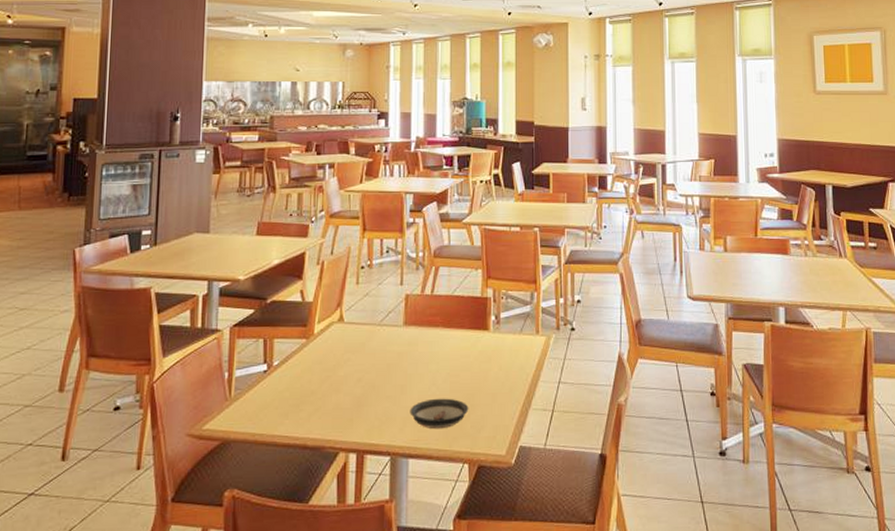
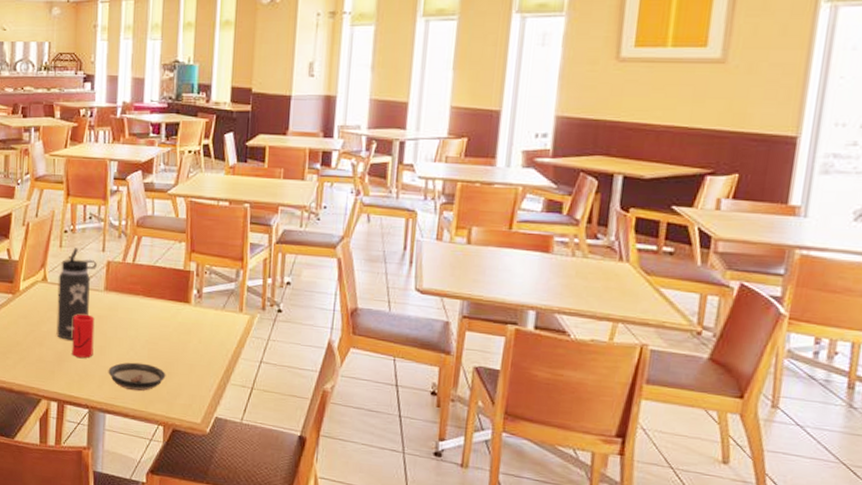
thermos bottle: none [354,283,395,383] -> present [56,248,97,341]
cup: none [371,352,394,400] -> present [72,314,95,358]

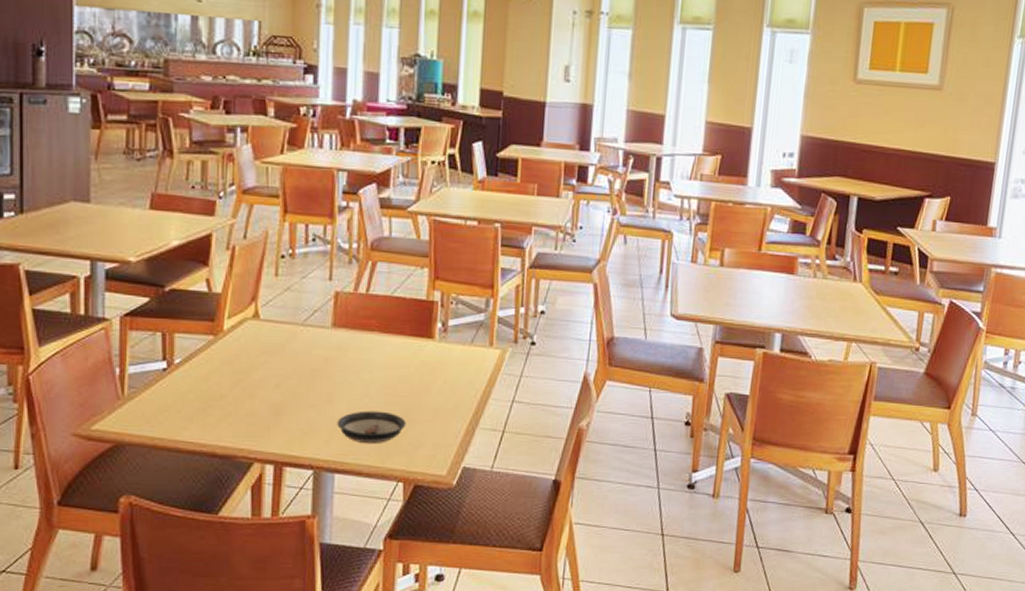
thermos bottle: present [56,248,97,341] -> none [272,276,322,389]
cup: present [72,314,95,358] -> none [292,356,320,409]

